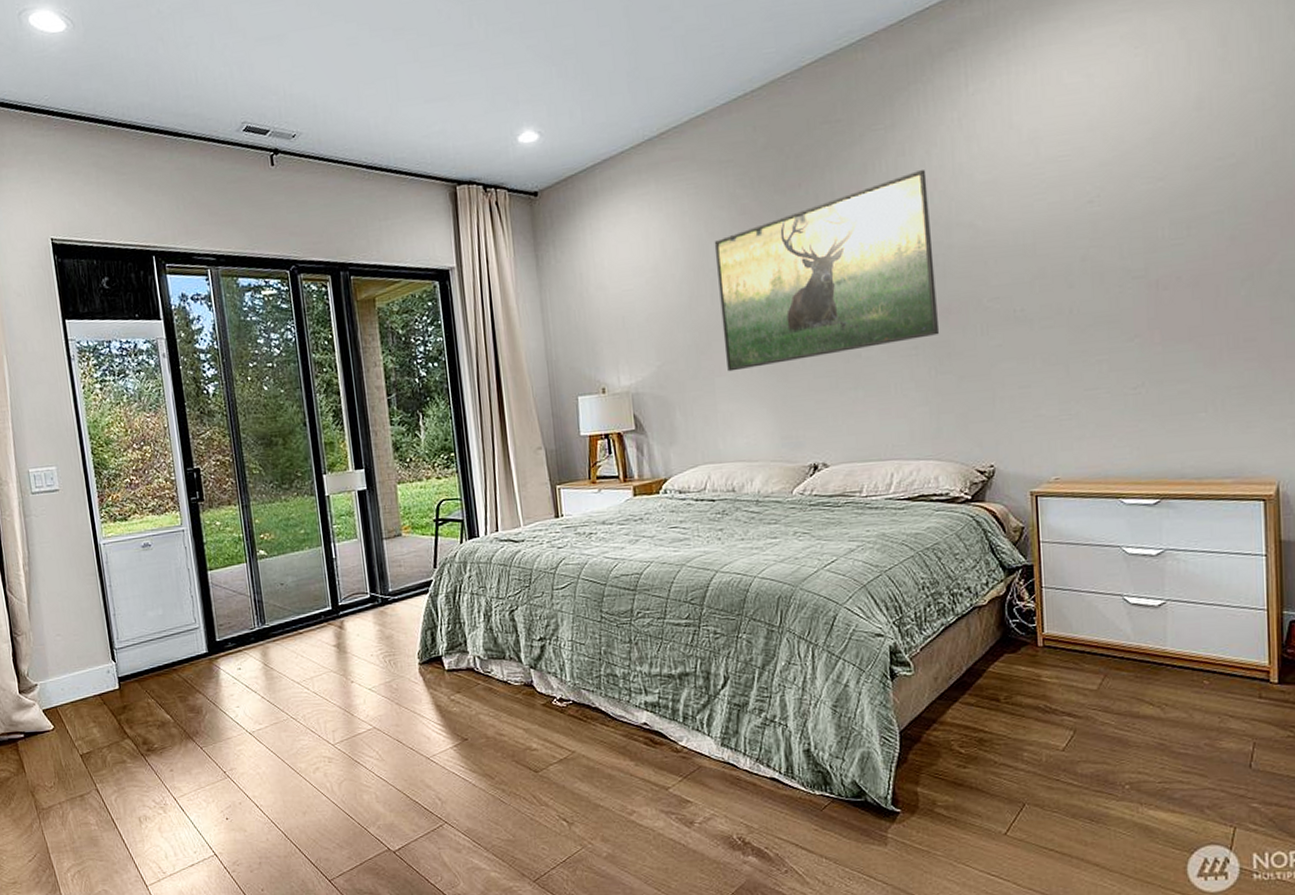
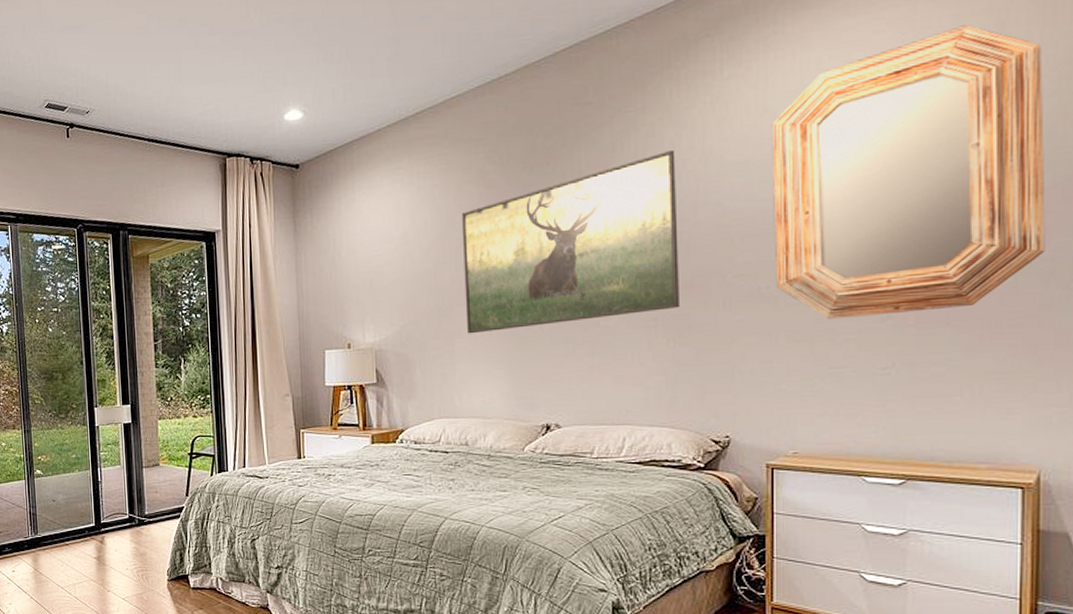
home mirror: none [1017,38,1273,341] -> present [771,24,1046,320]

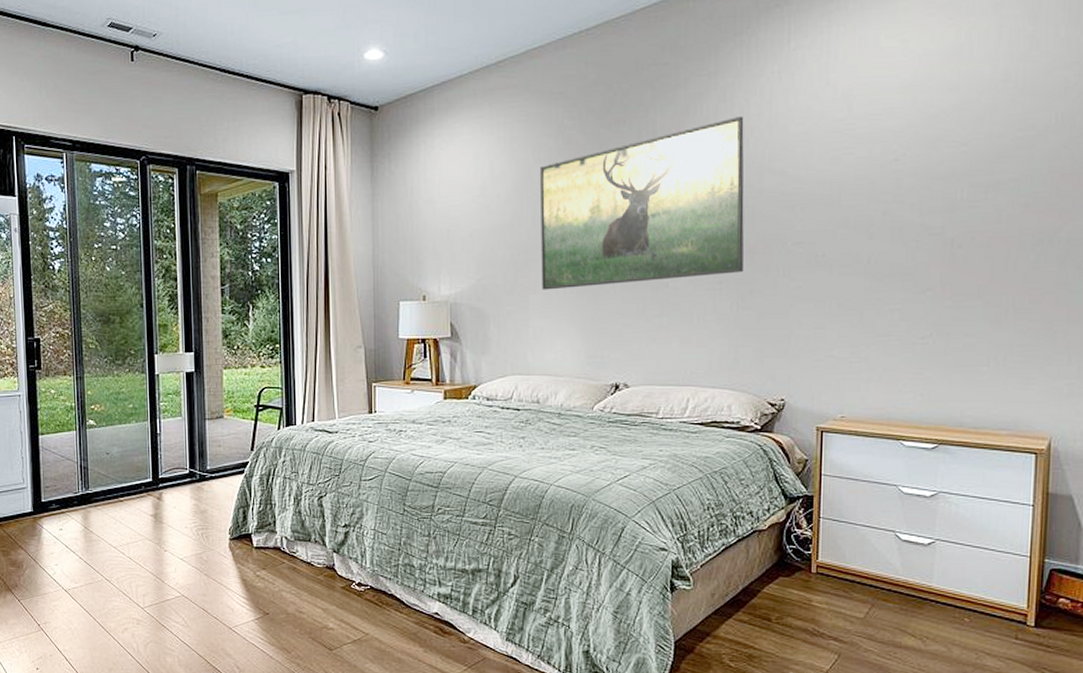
home mirror: present [771,24,1046,320] -> none [831,15,1067,290]

